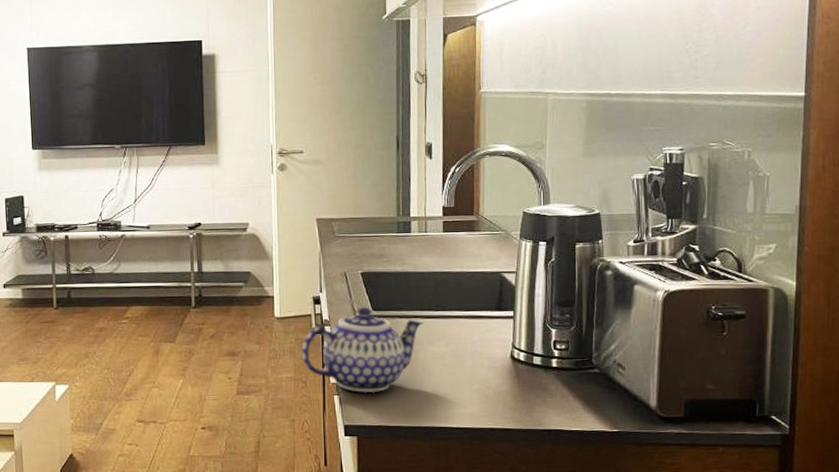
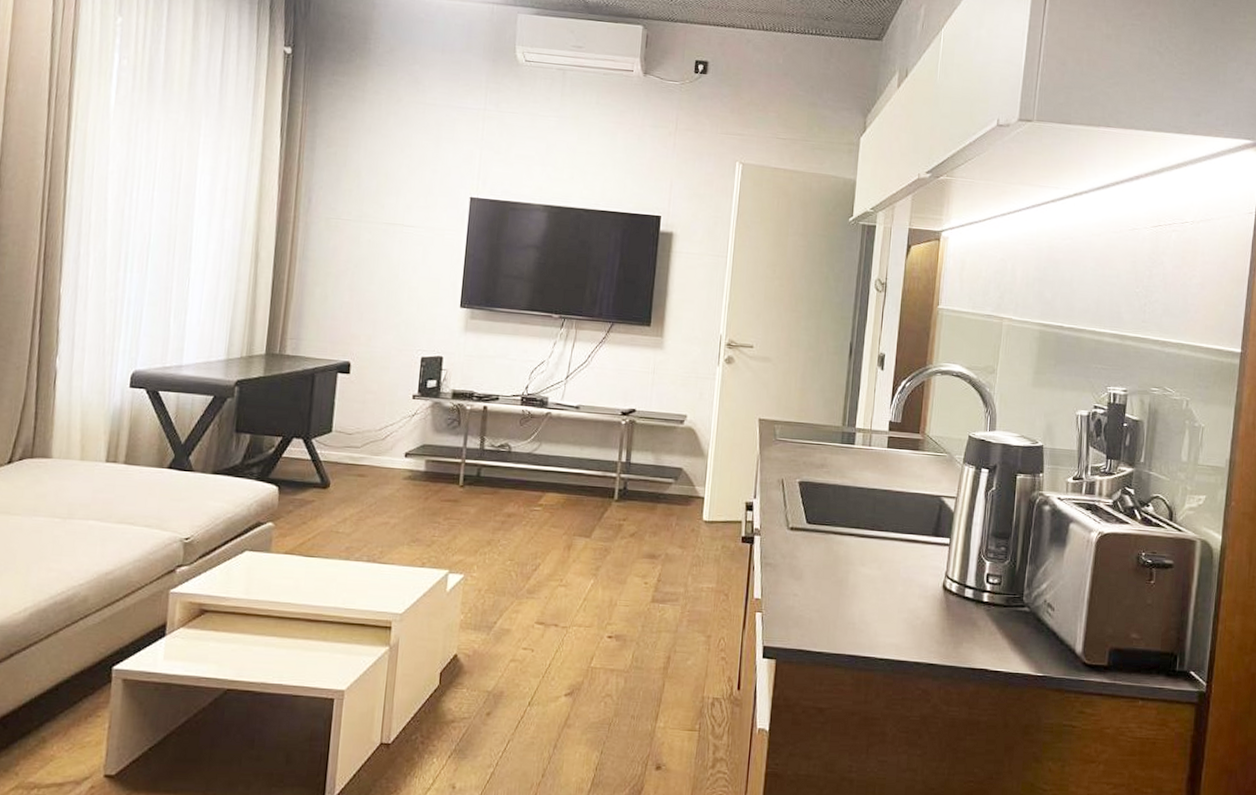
teapot: present [301,307,424,393] -> none [726,518,859,613]

